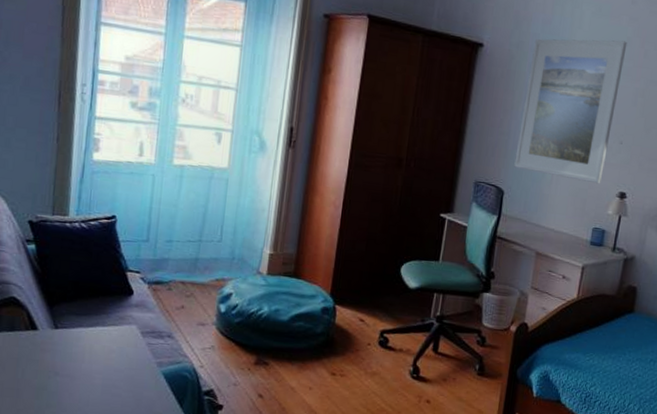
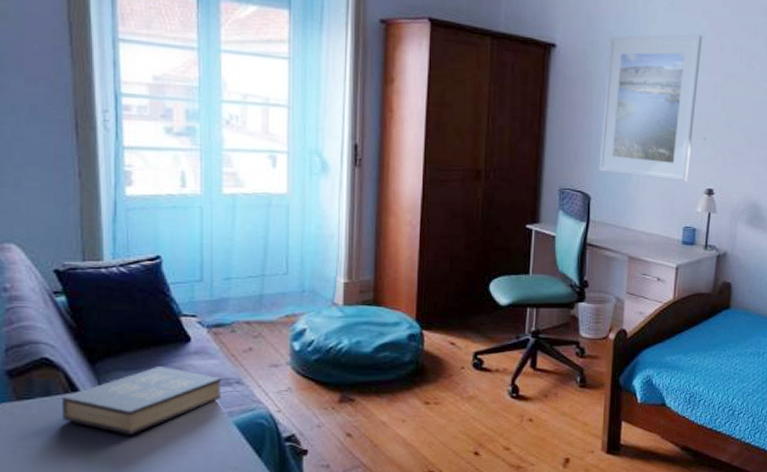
hardback book: none [22,314,155,373] -> present [61,367,221,435]

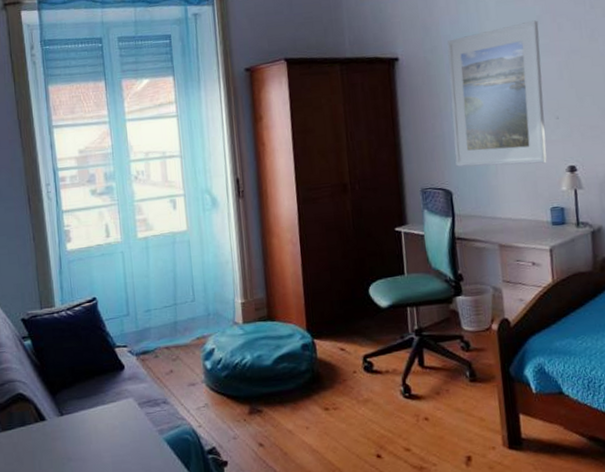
hardback book: present [61,367,221,435] -> none [33,393,152,456]

